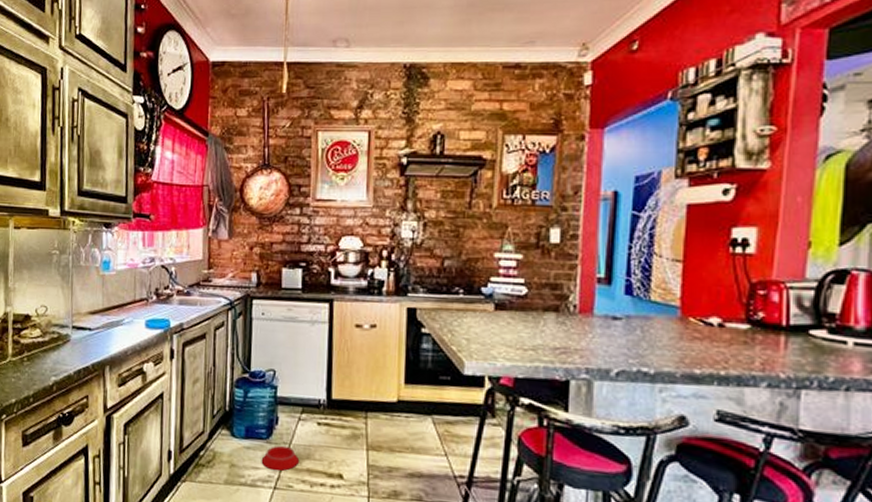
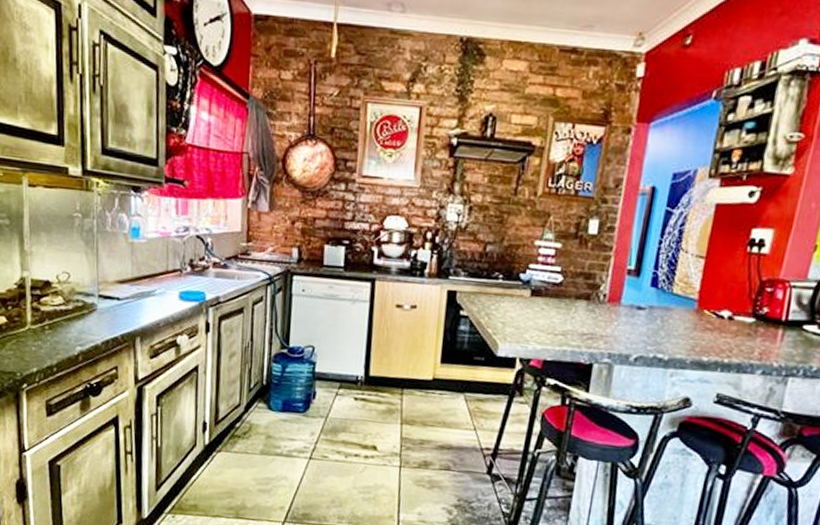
pet bowl: present [261,445,300,471] -> none [297,418,336,443]

